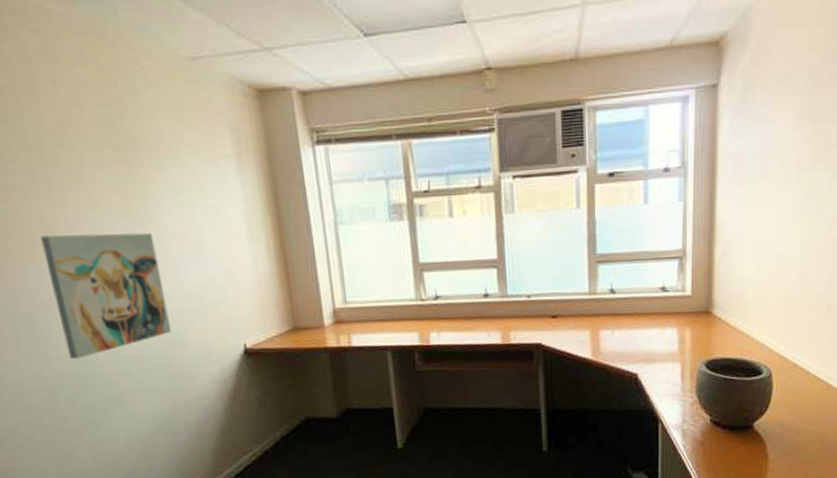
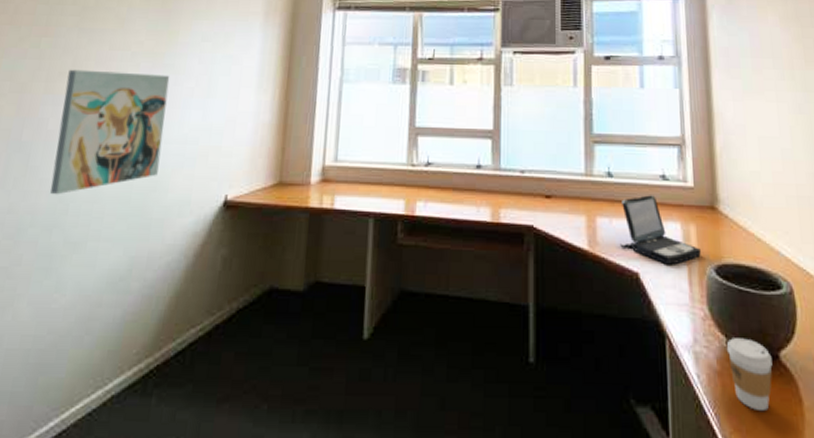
laptop: none [621,306,694,365] -> present [620,195,701,265]
coffee cup: none [709,415,747,467] -> present [726,338,773,412]

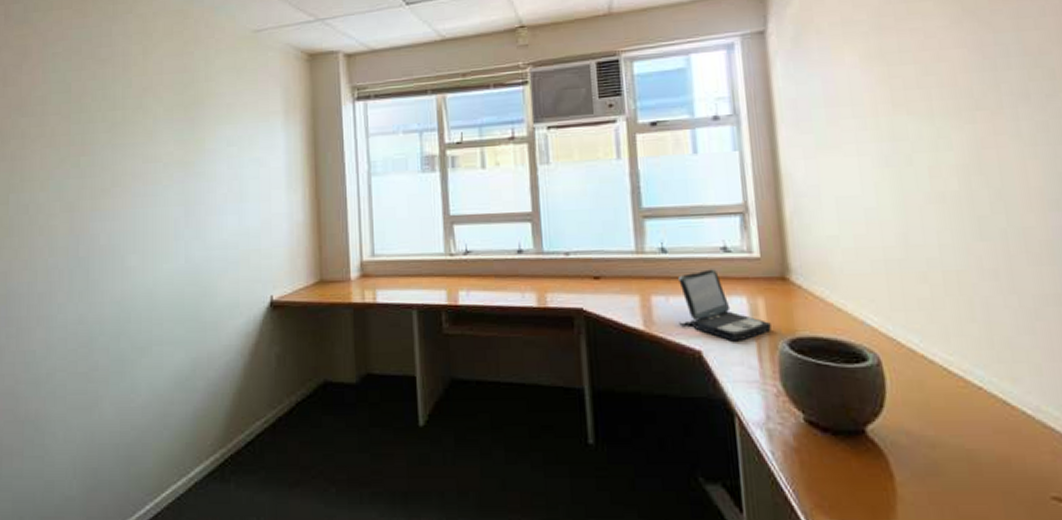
wall art: present [50,69,170,195] -> none [109,183,205,305]
coffee cup: present [726,338,773,412] -> none [803,413,858,488]

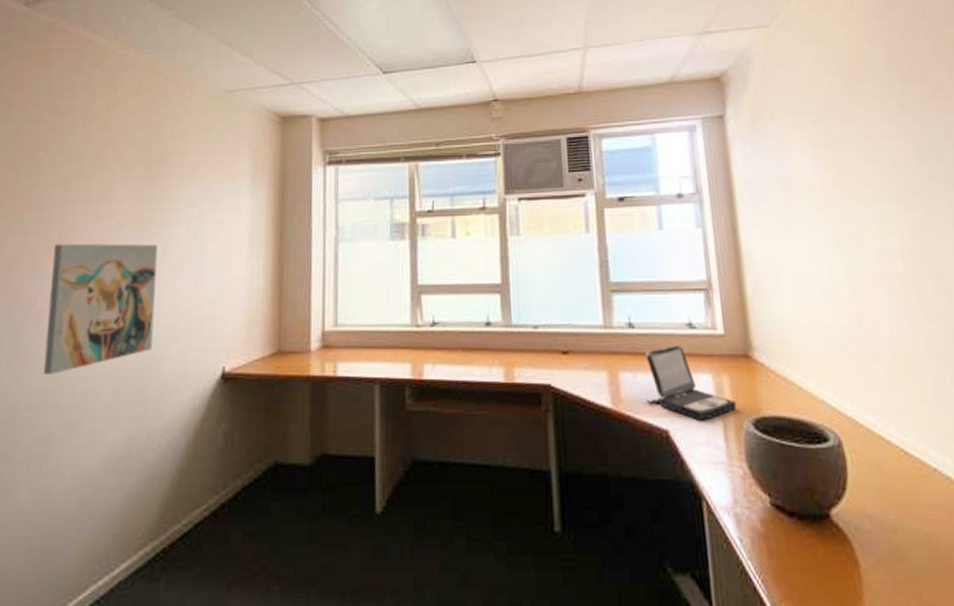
wall art: none [109,183,205,305] -> present [43,243,158,376]

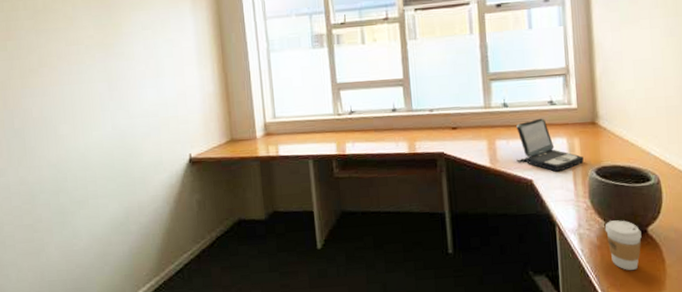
wall art: present [43,243,158,376] -> none [37,62,131,168]
coffee cup: none [770,497,824,577] -> present [604,220,642,271]

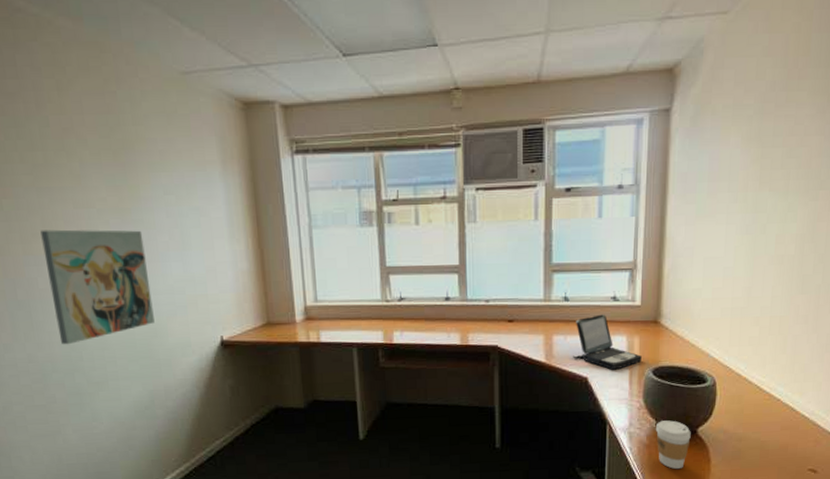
wall art: none [37,62,131,168] -> present [40,229,155,345]

